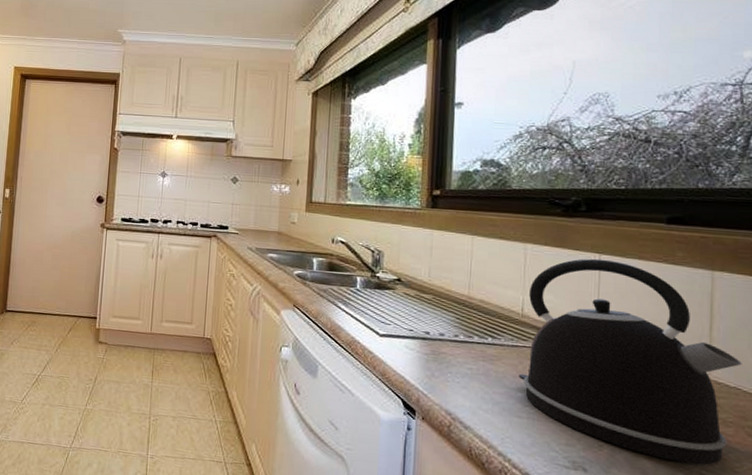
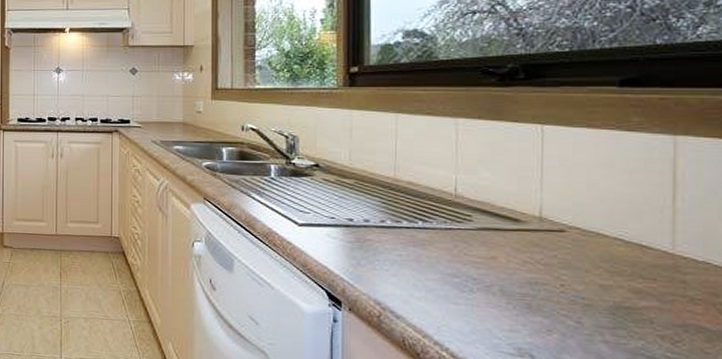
kettle: present [518,258,742,465] -> none [454,130,712,347]

